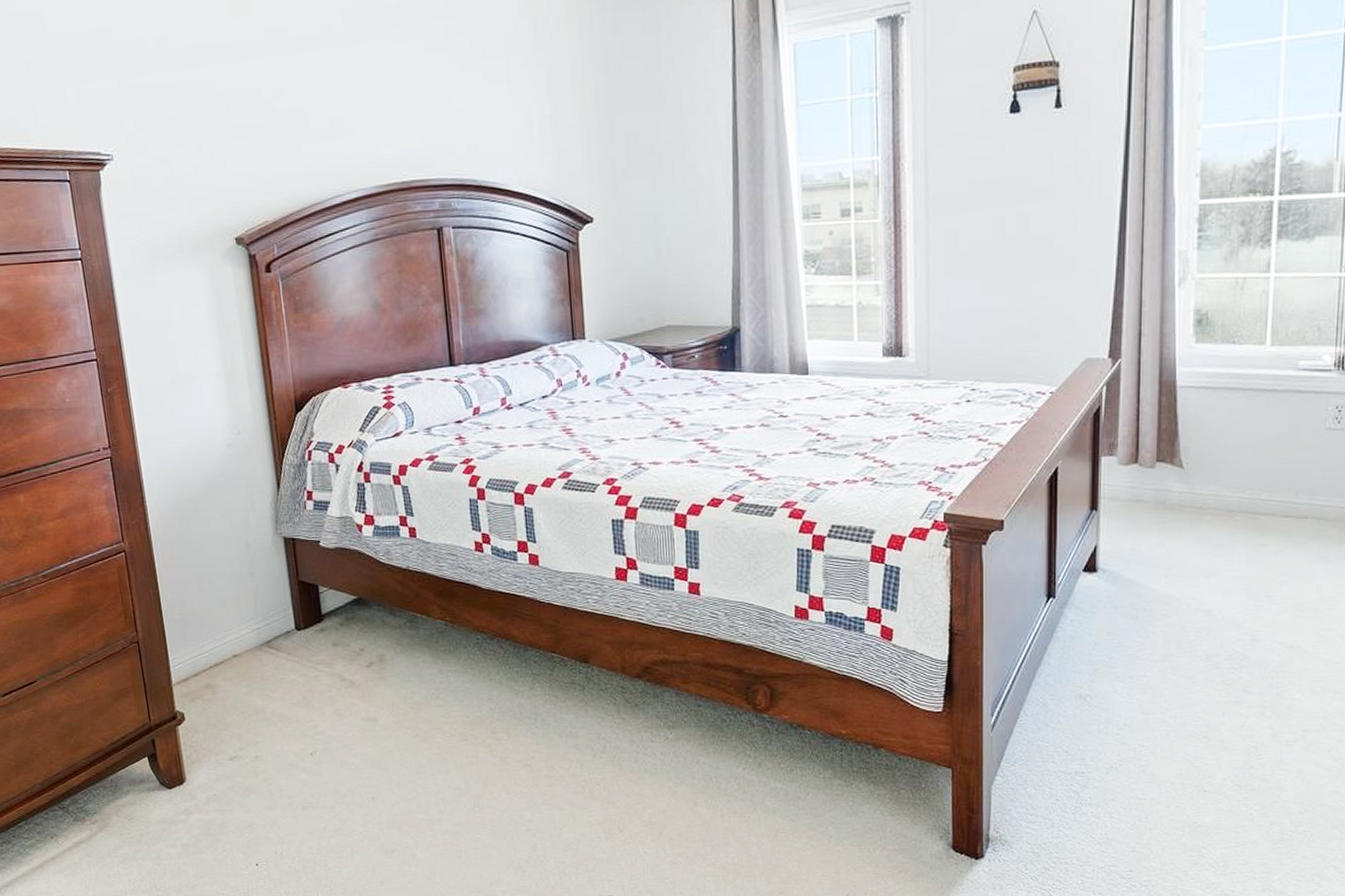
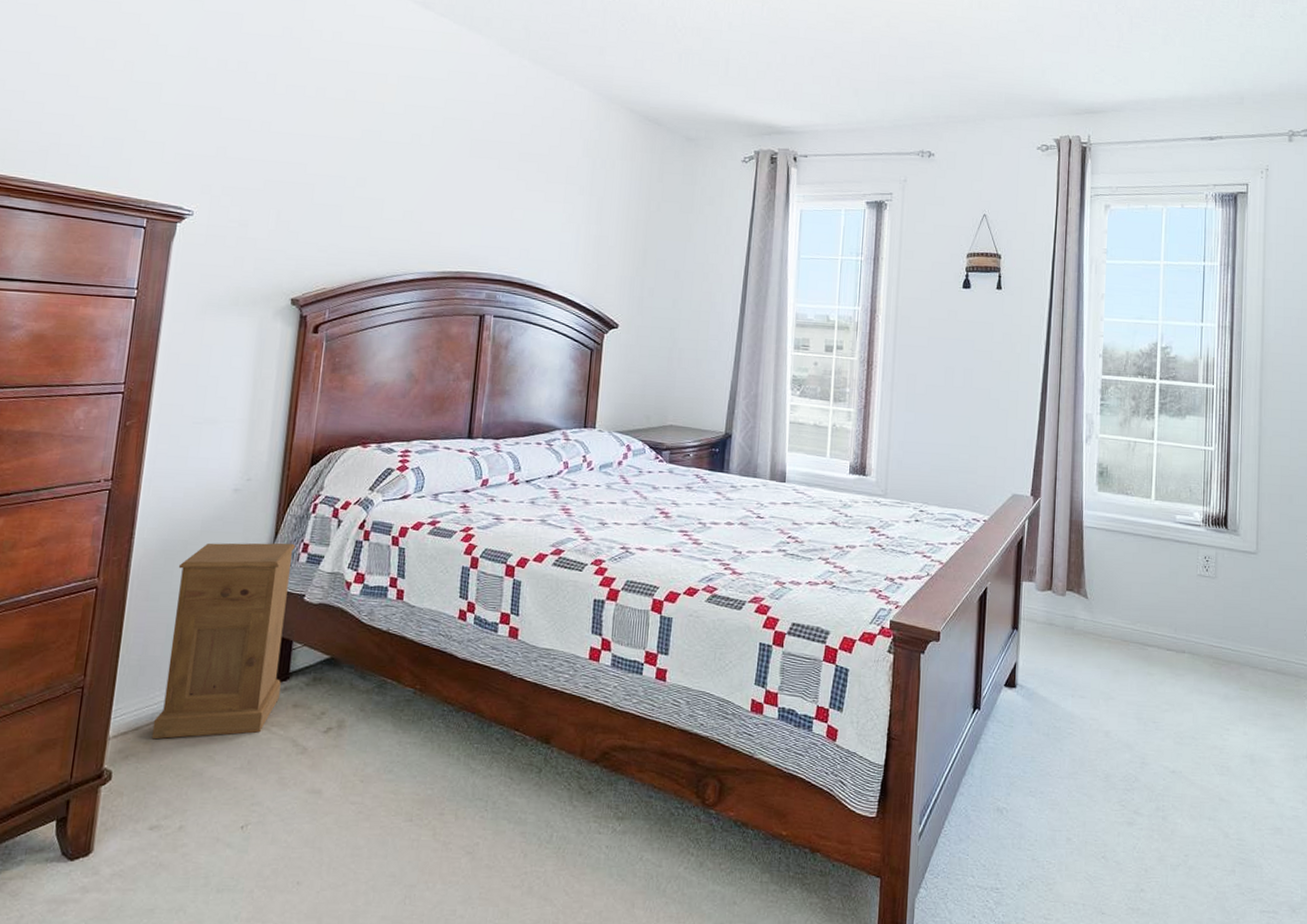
nightstand: none [193,492,318,683] -> present [151,542,295,740]

